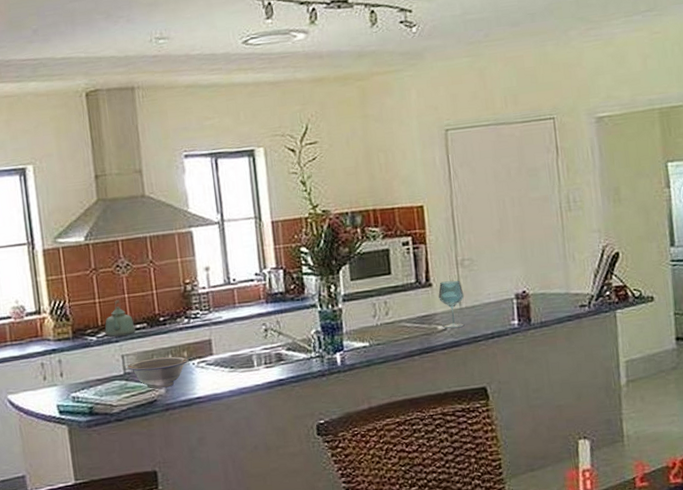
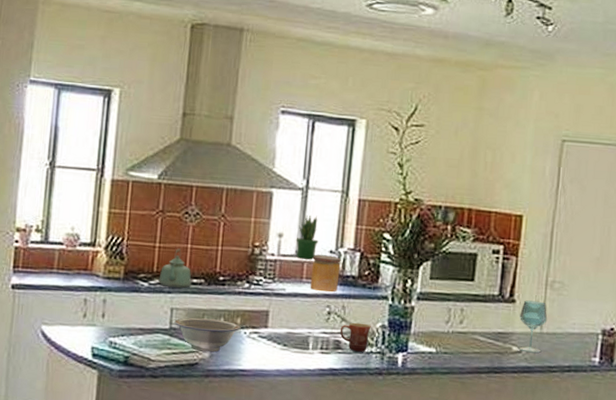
planter: none [222,244,243,288] -> present [295,214,318,261]
jar: none [241,278,269,313] -> present [310,254,341,293]
mug: none [278,333,308,360] -> present [339,322,371,352]

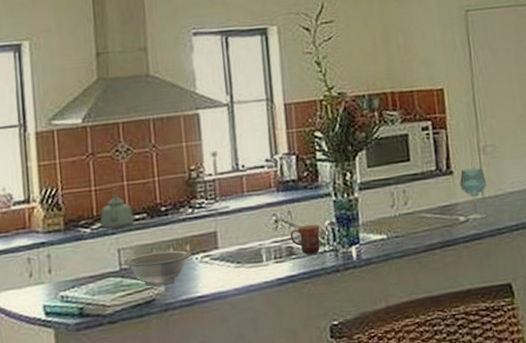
planter: present [295,214,318,261] -> none [230,127,253,175]
jar: present [310,254,341,293] -> none [250,164,280,202]

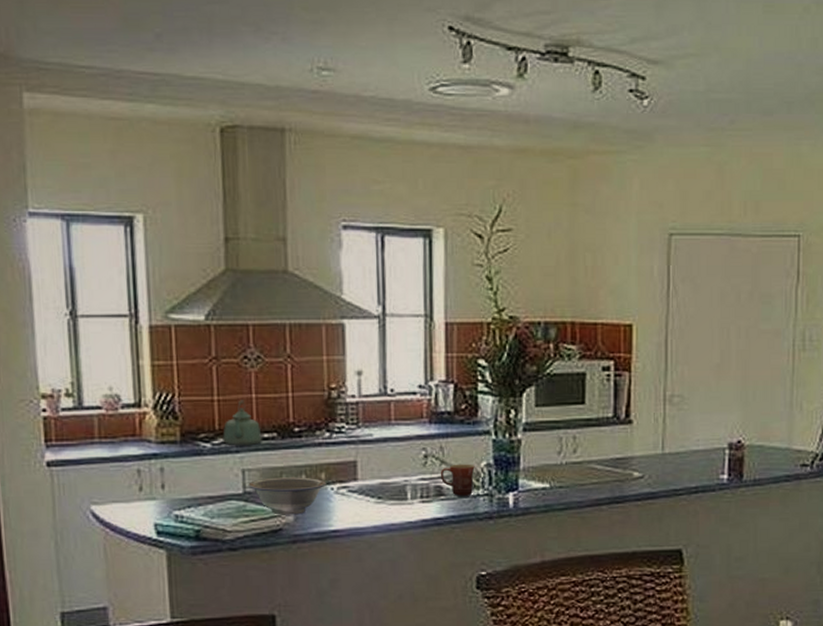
wine glass: present [459,167,488,220] -> none [638,419,669,477]

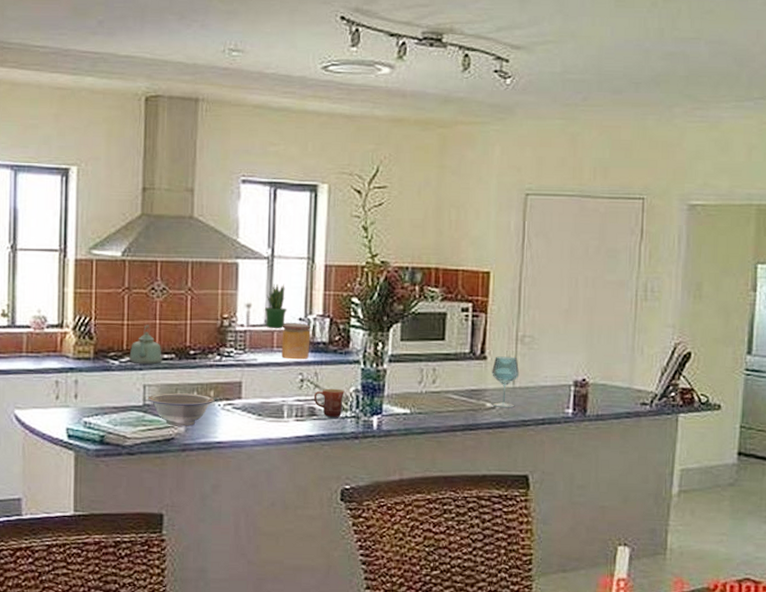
planter: none [378,346,404,399] -> present [264,283,287,329]
jar: none [400,391,433,433] -> present [281,323,311,360]
wine glass: none [638,419,669,477] -> present [492,356,520,408]

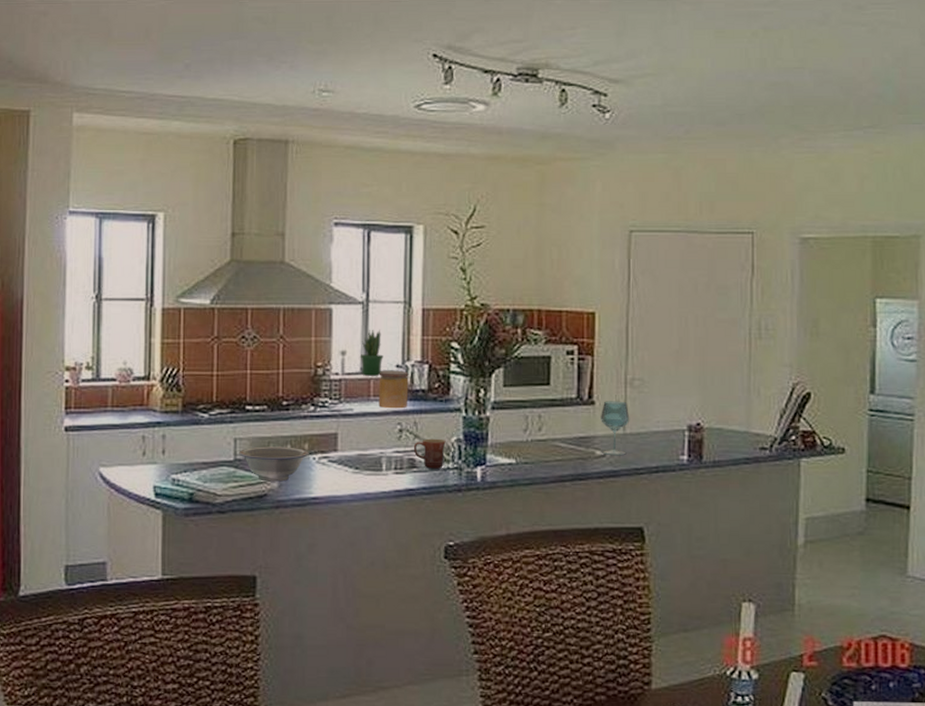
kettle: present [129,325,162,365] -> none [219,375,254,417]

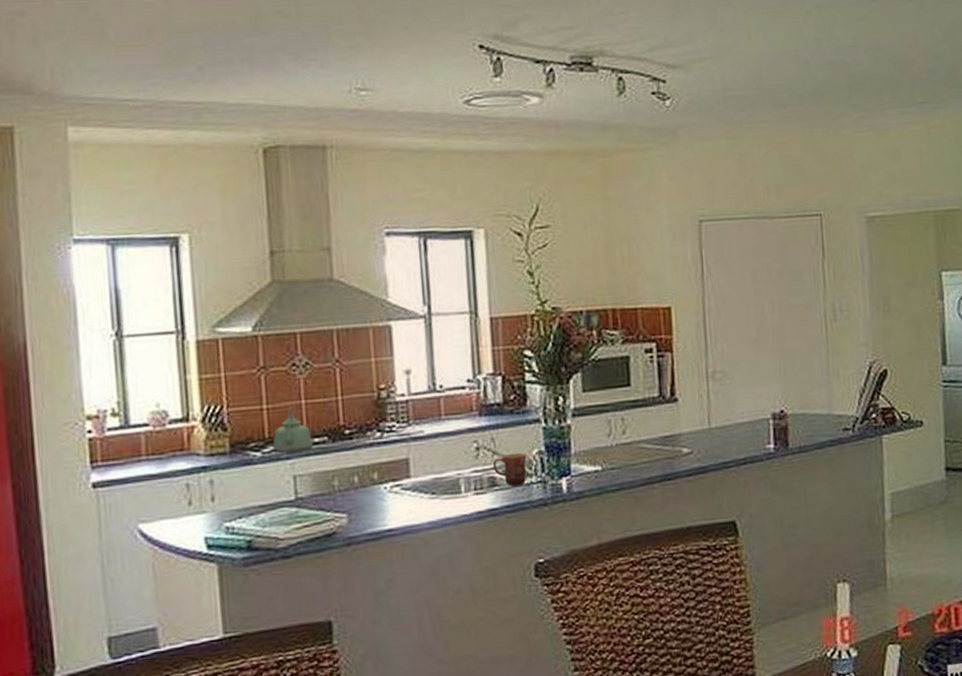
kettle: none [219,375,254,417] -> present [273,406,313,453]
bowl: present [239,446,309,482] -> none [300,478,380,519]
planter: present [360,329,384,377] -> none [426,343,453,396]
jar: present [378,370,409,409] -> none [449,385,483,427]
wine glass: present [601,401,630,456] -> none [684,395,715,453]

